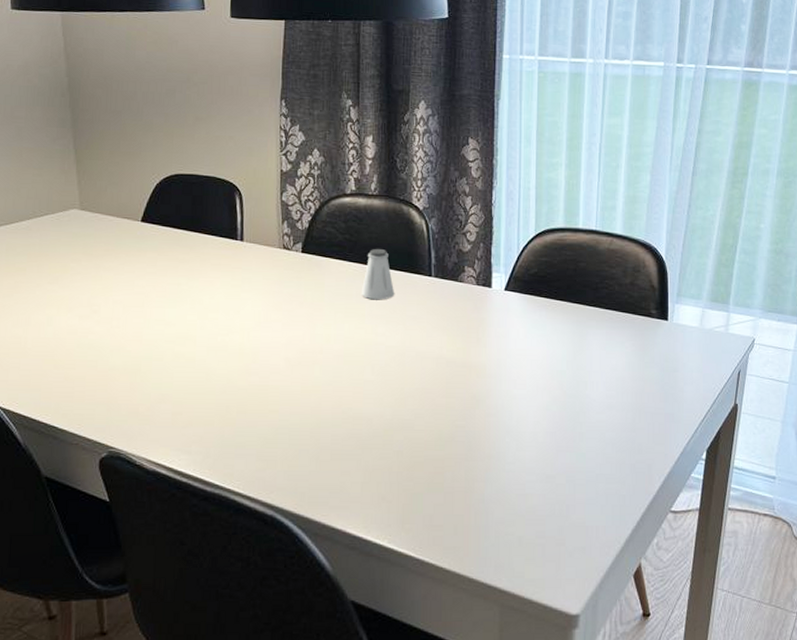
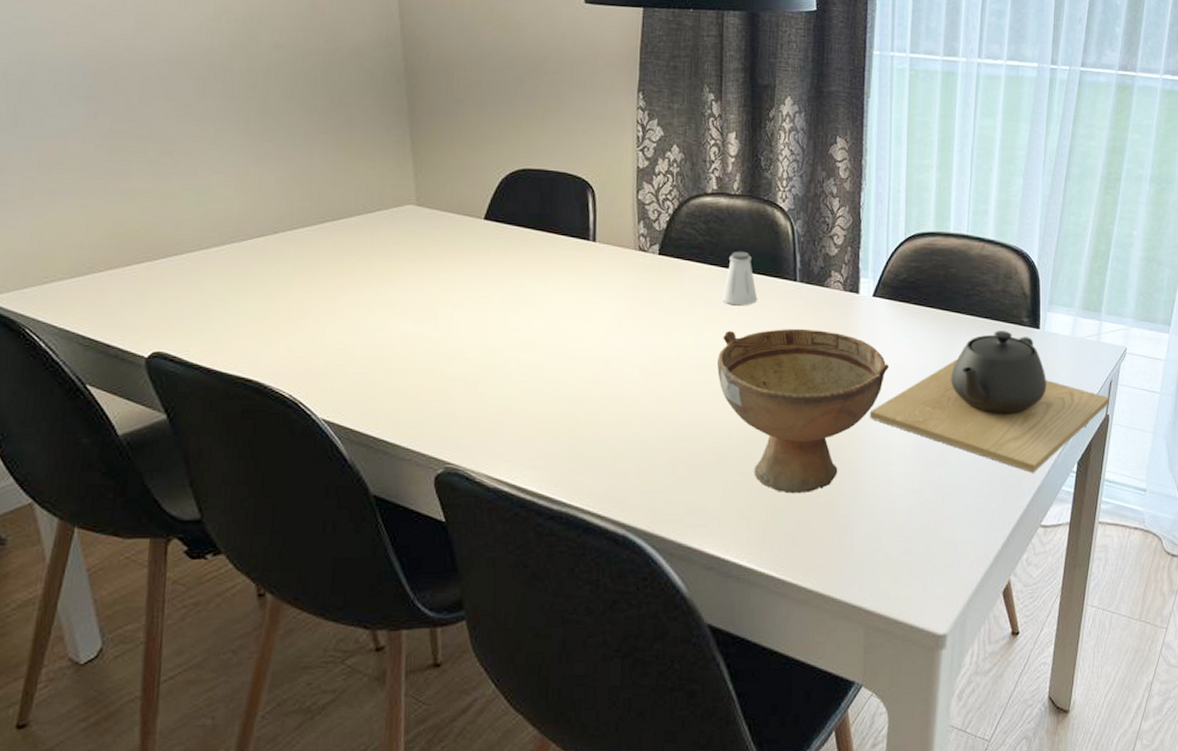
bowl: none [357,321,520,478] -> present [717,328,888,494]
teapot: none [502,322,739,460] -> present [869,331,1110,473]

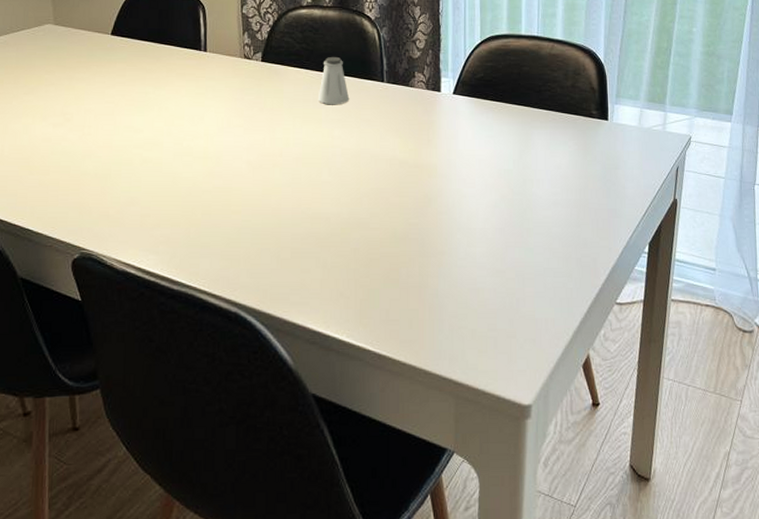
bowl: present [717,328,888,494] -> none [315,124,469,274]
teapot: present [869,331,1110,473] -> none [453,123,678,254]

